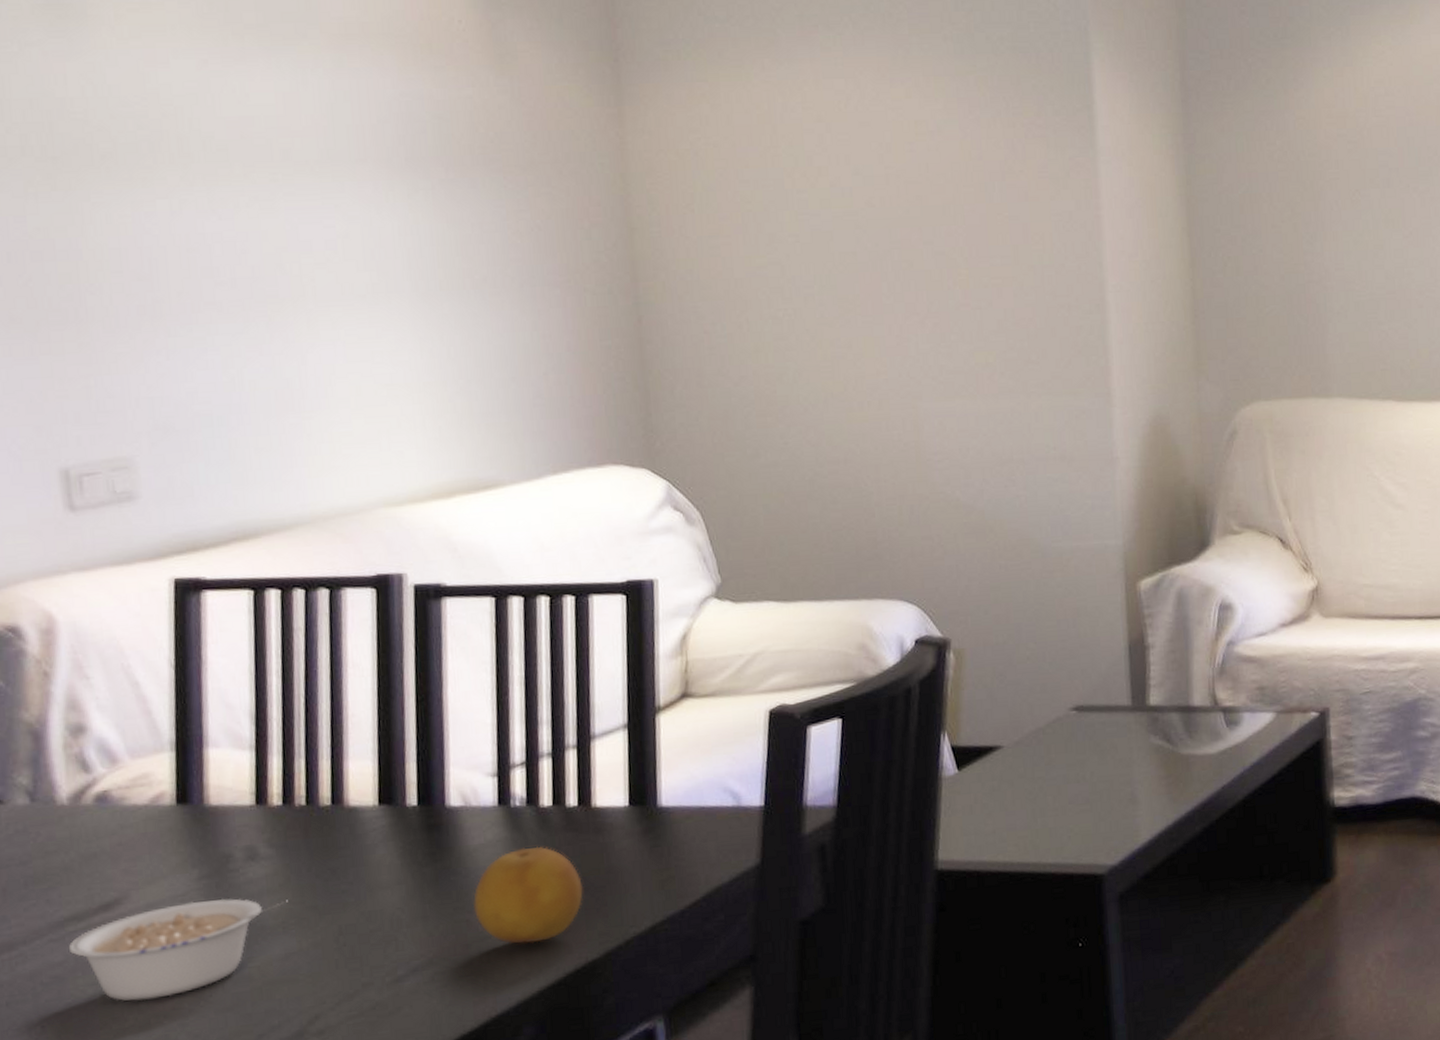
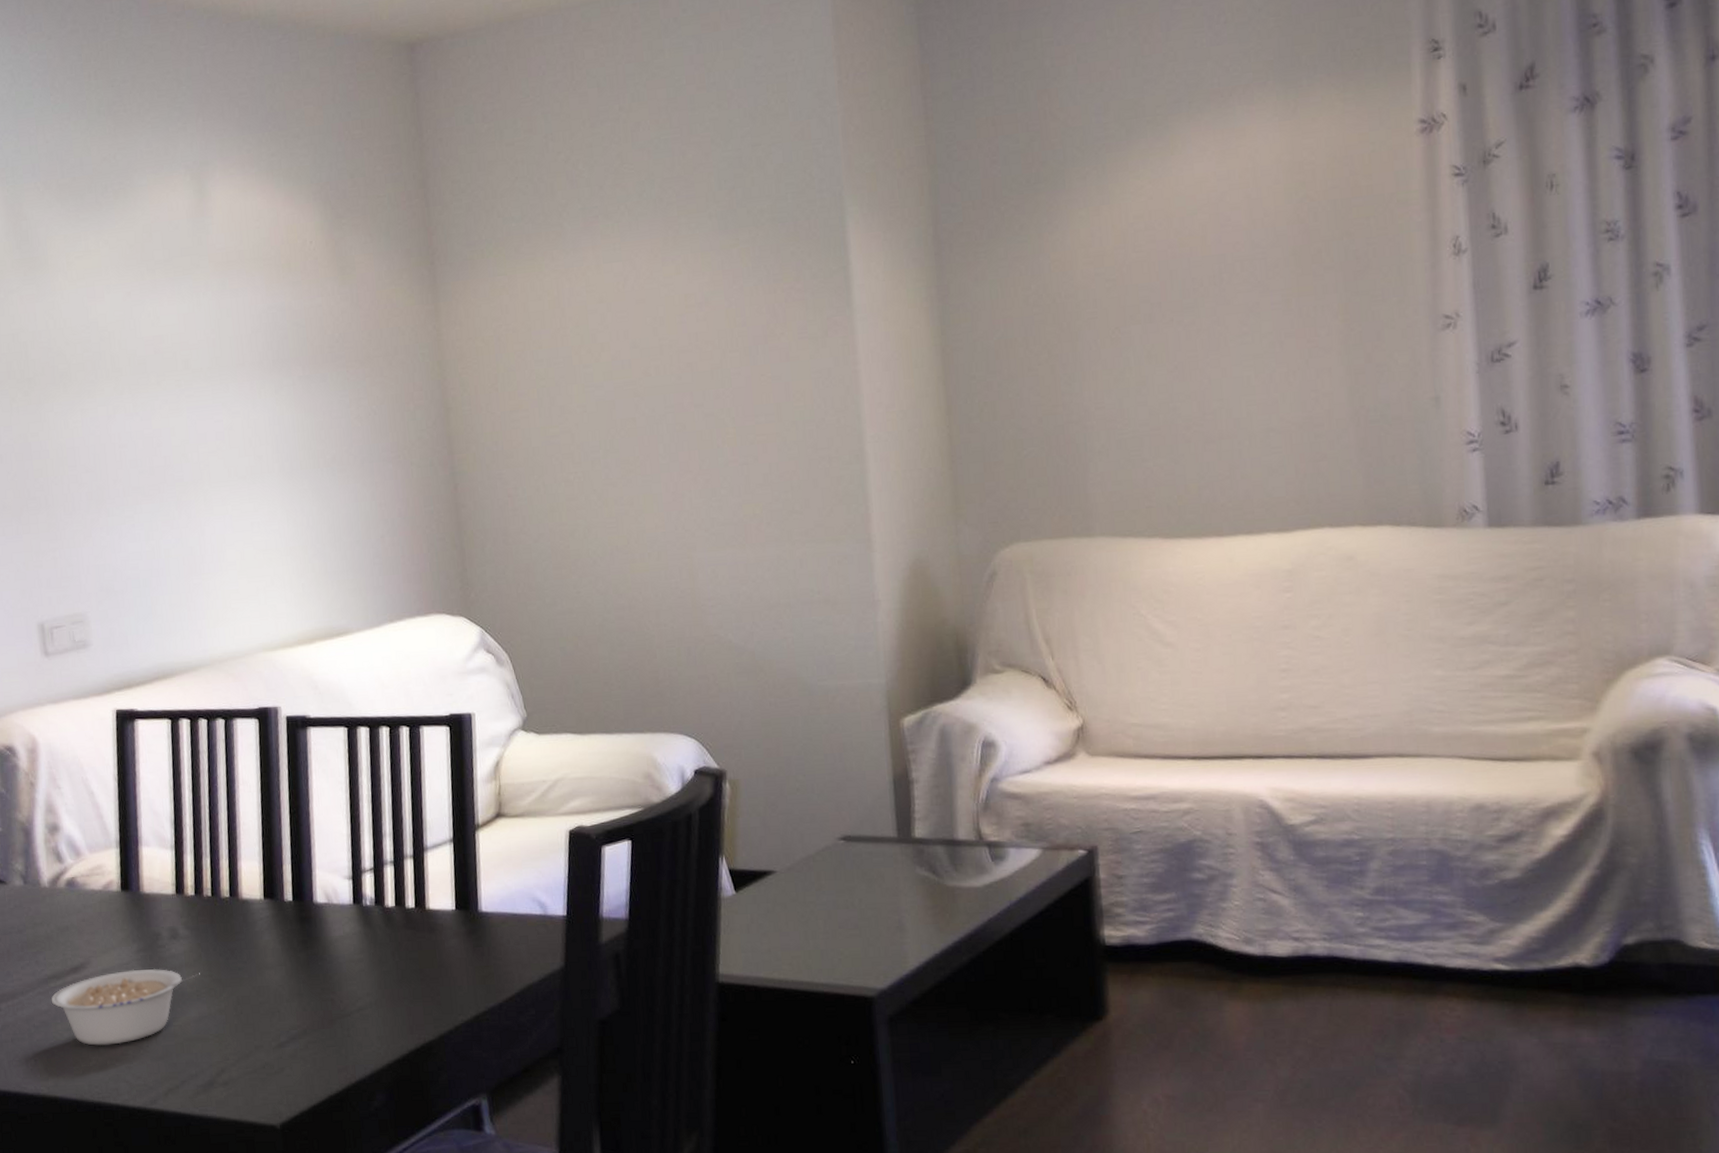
fruit: present [473,846,583,944] -> none [336,940,421,1023]

